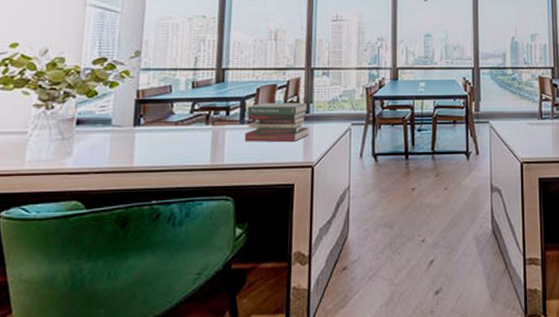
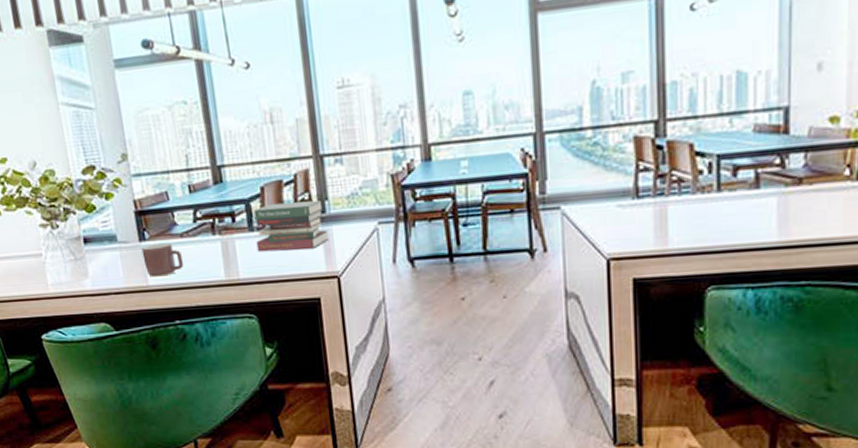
mug: none [133,129,173,160] -> present [141,243,184,279]

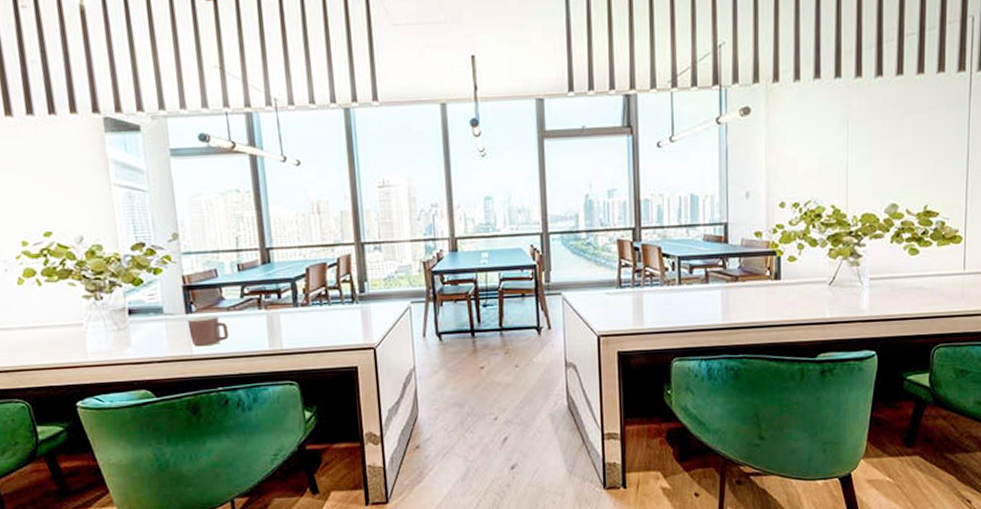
books: present [253,200,329,252] -> none [299,281,367,326]

